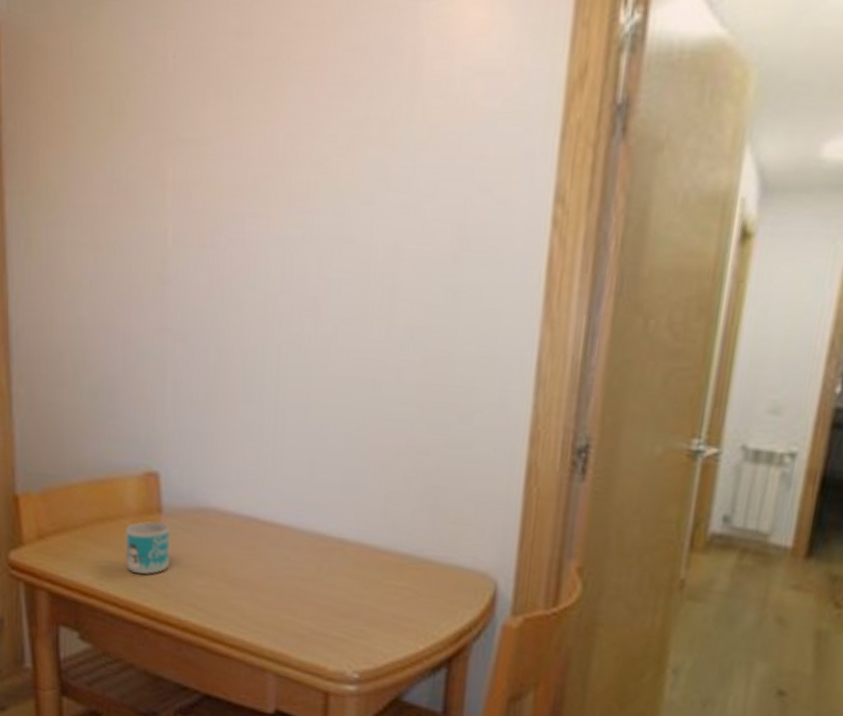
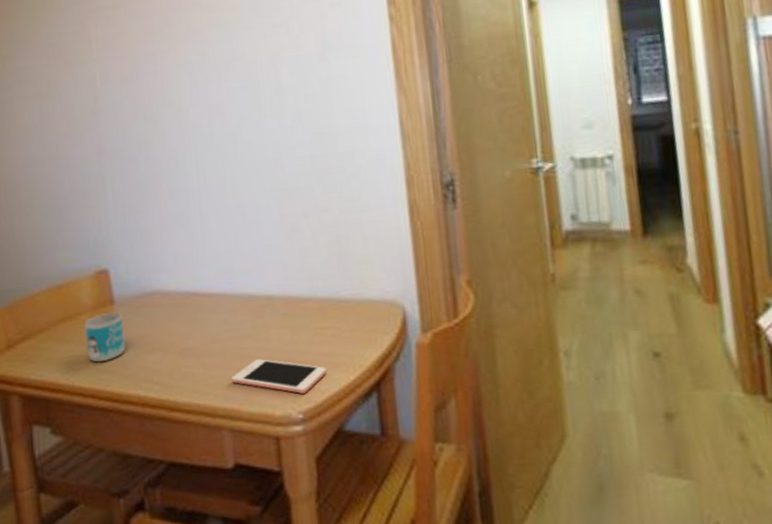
cell phone: none [284,606,394,653] -> present [231,359,327,394]

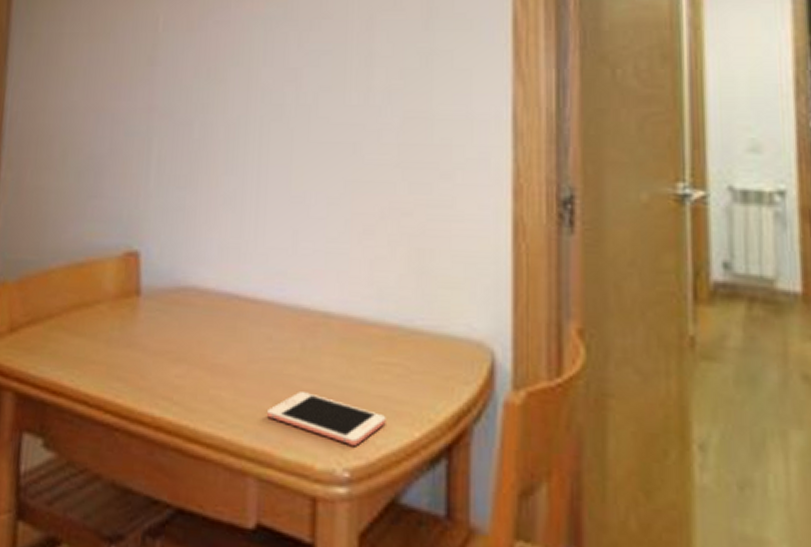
mug: present [84,312,126,363] -> none [100,305,148,366]

